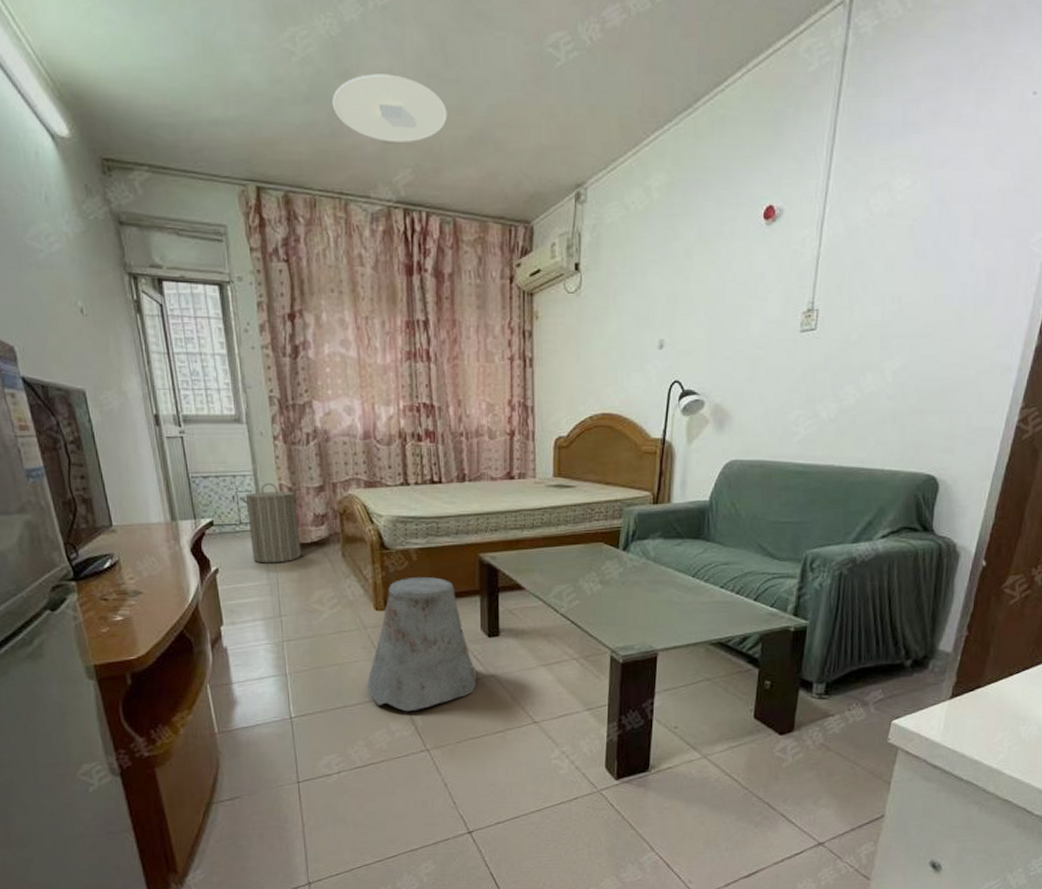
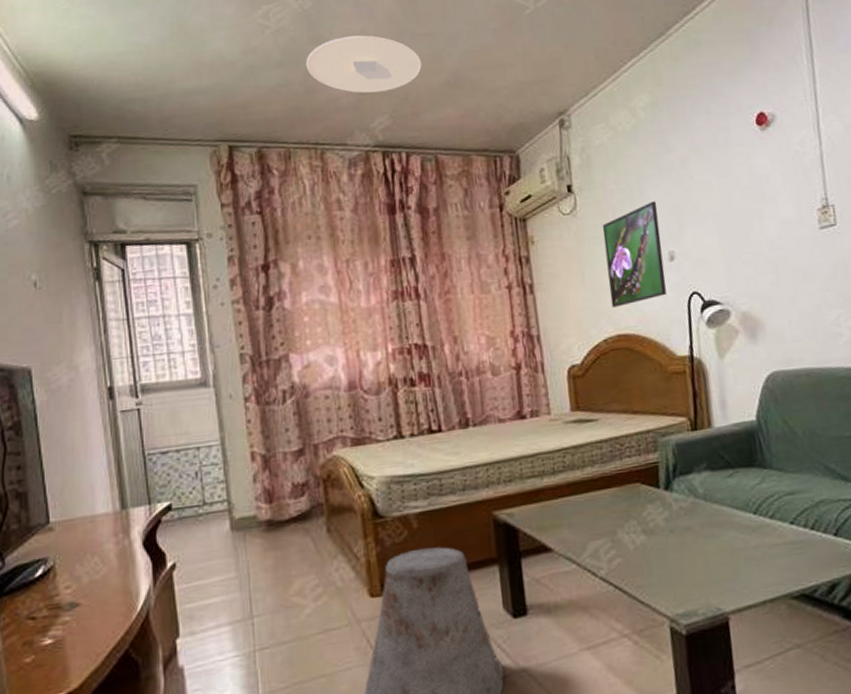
laundry hamper: present [240,482,302,564] -> none [204,451,278,551]
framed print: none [601,288,656,388] -> present [602,201,667,307]

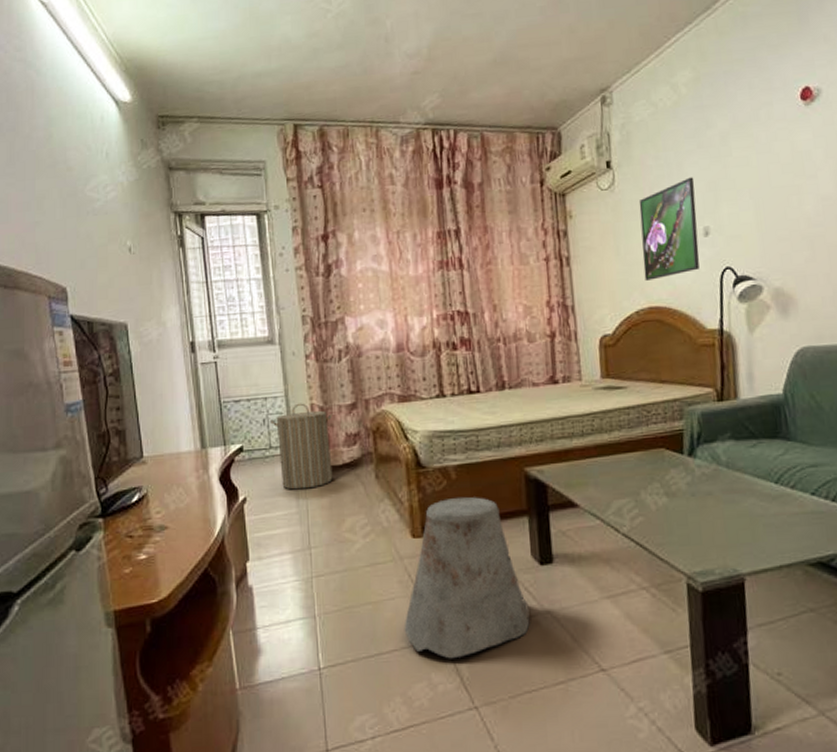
laundry hamper: none [204,451,278,551] -> present [270,403,333,490]
ceiling light: present [305,35,422,93] -> none [363,16,471,73]

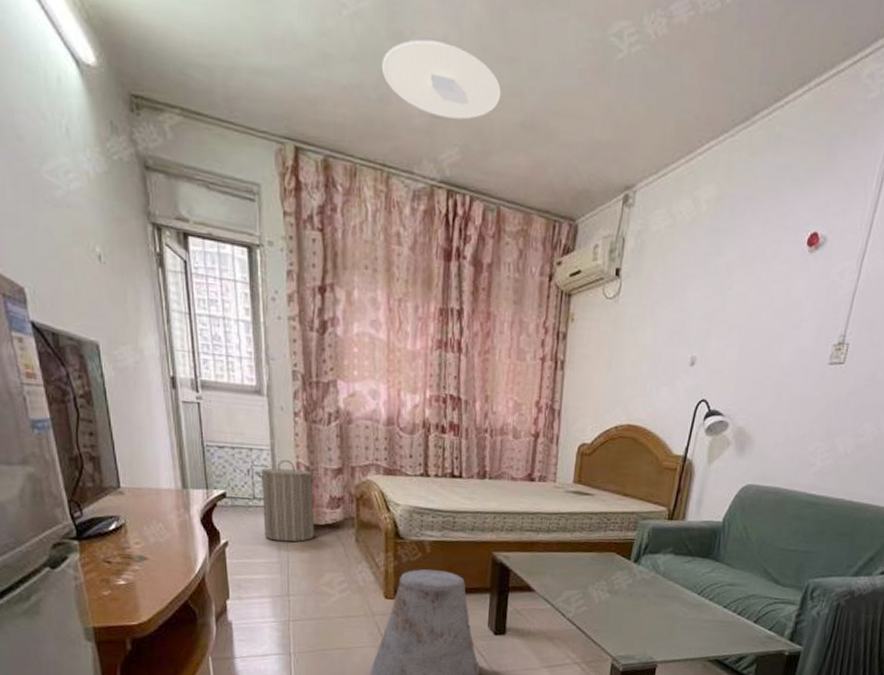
ceiling light: none [363,16,471,73] -> present [381,39,501,120]
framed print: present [639,177,700,281] -> none [629,303,694,399]

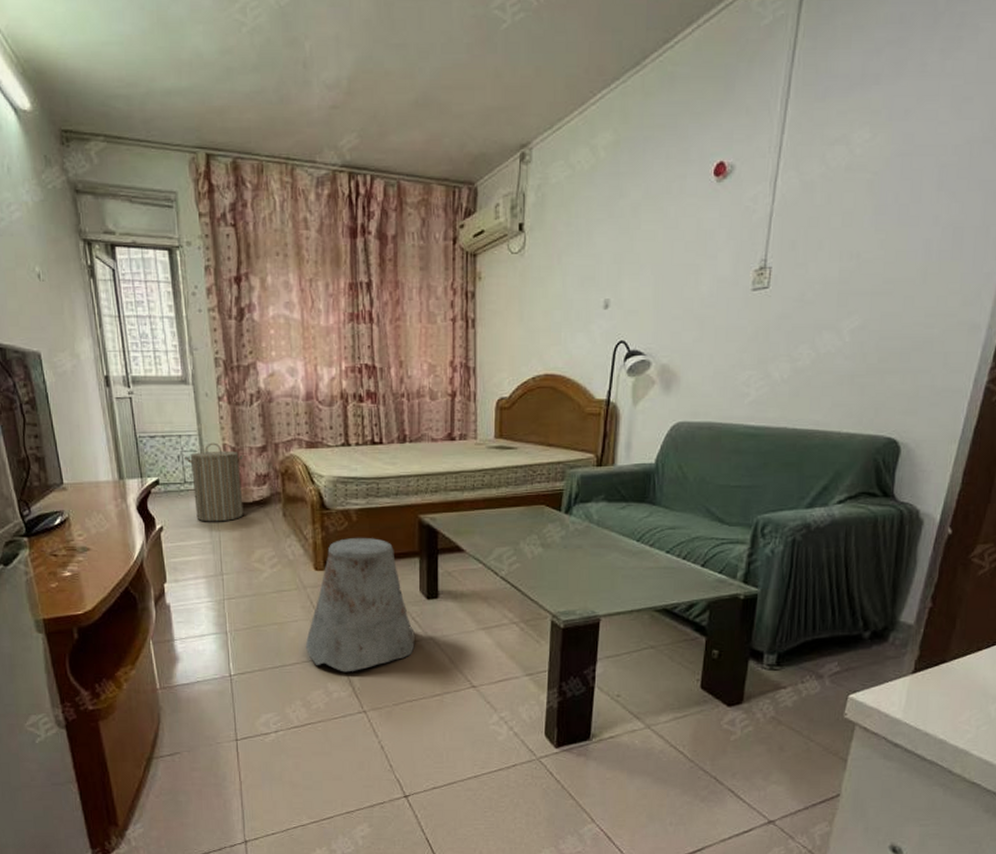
ceiling light: present [381,39,501,120] -> none [280,41,393,107]

